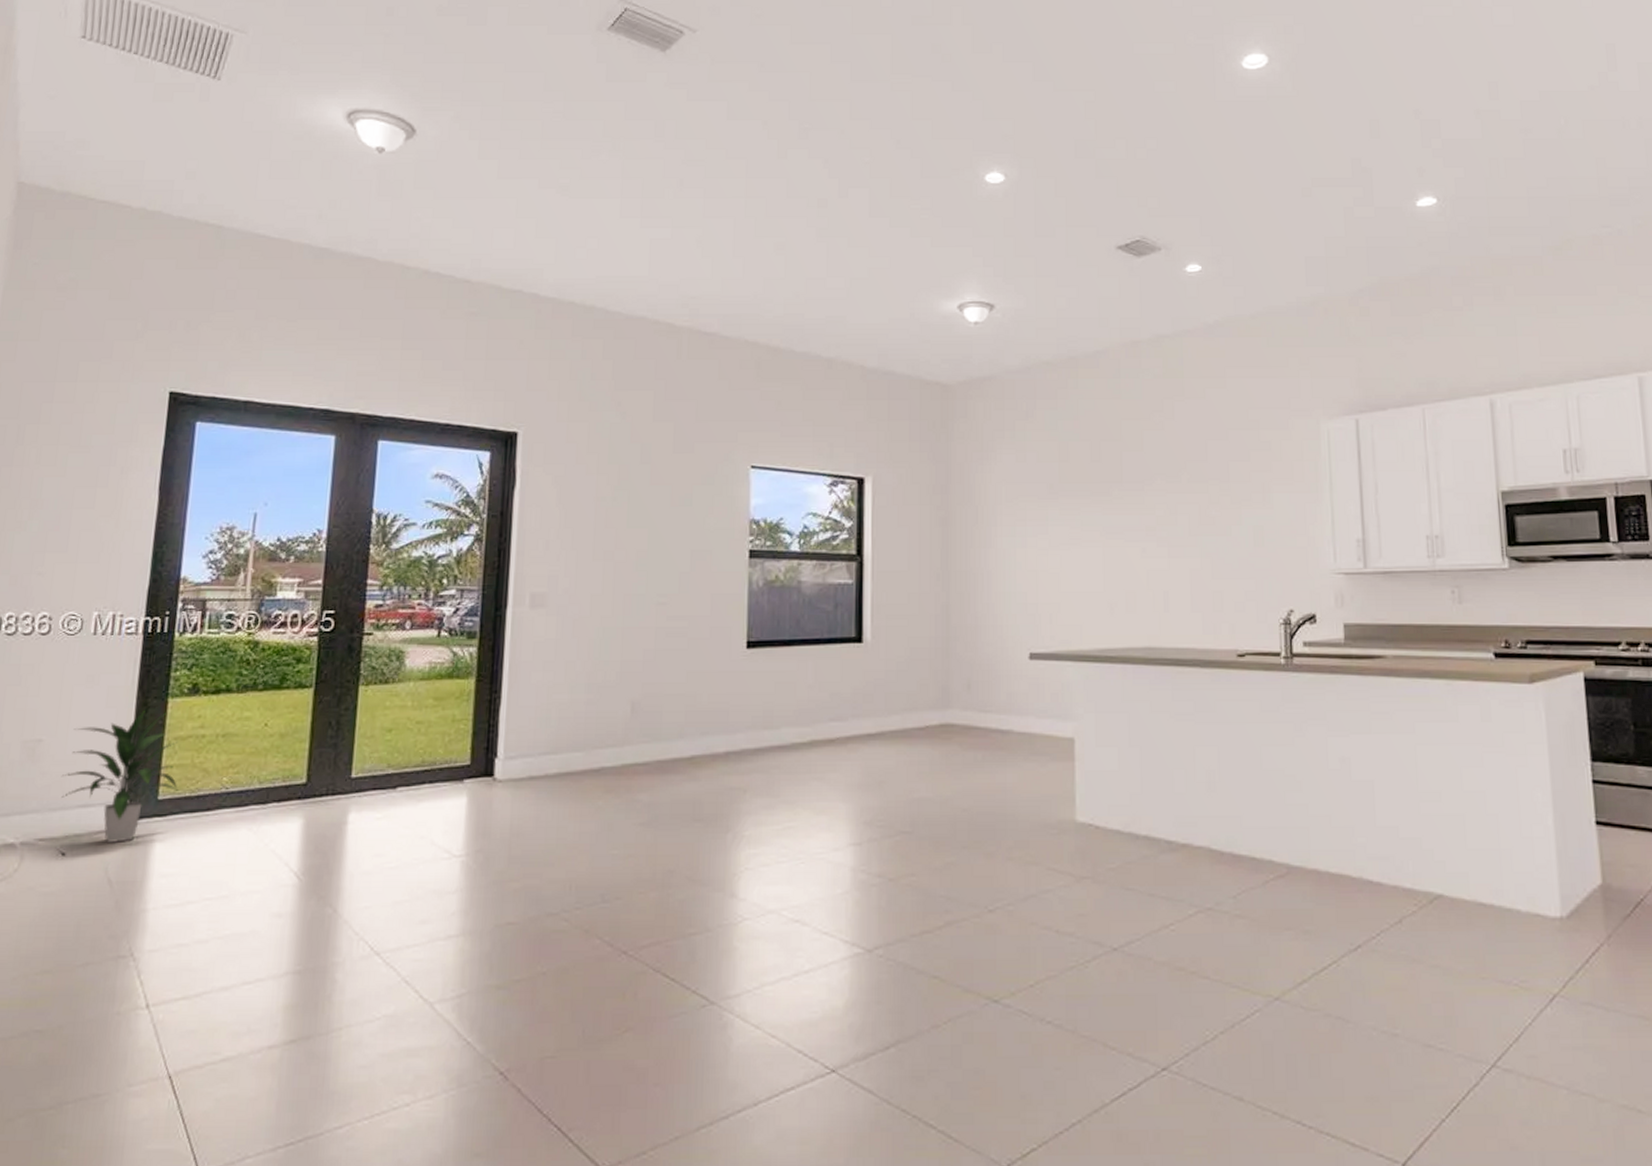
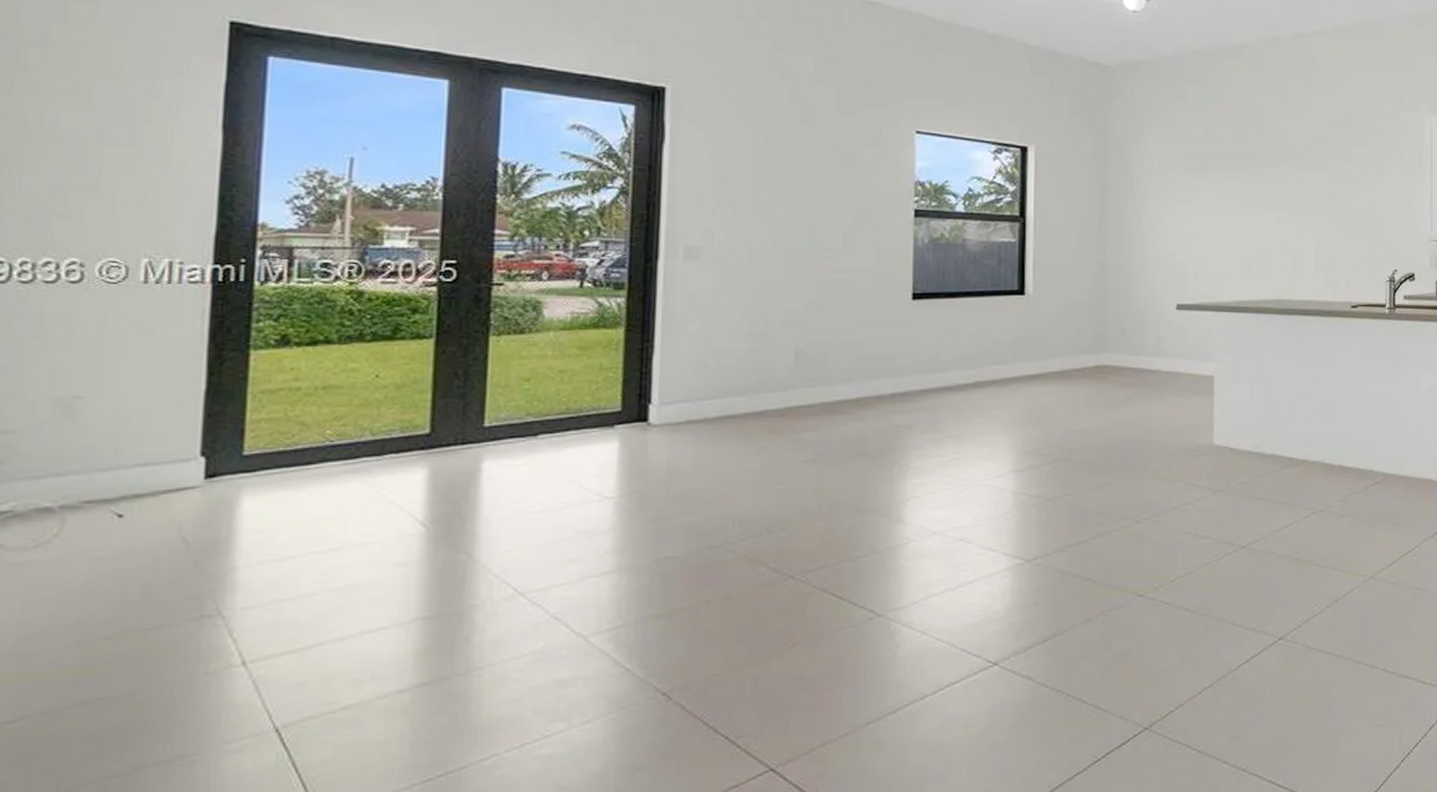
indoor plant: present [61,710,179,843] -> none [112,362,271,501]

